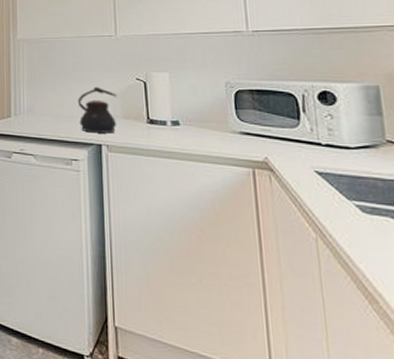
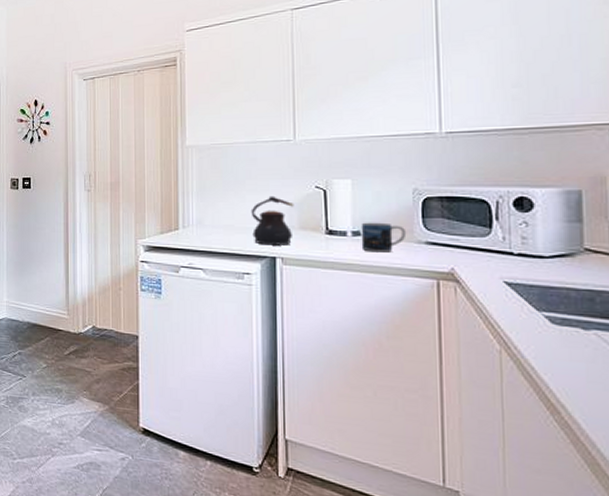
mug: none [179,112,222,142] -> present [361,222,407,253]

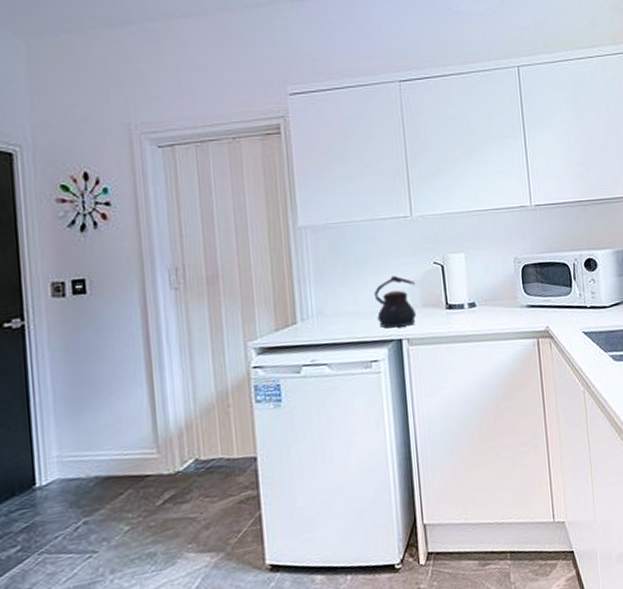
mug: present [361,222,407,253] -> none [475,291,512,321]

